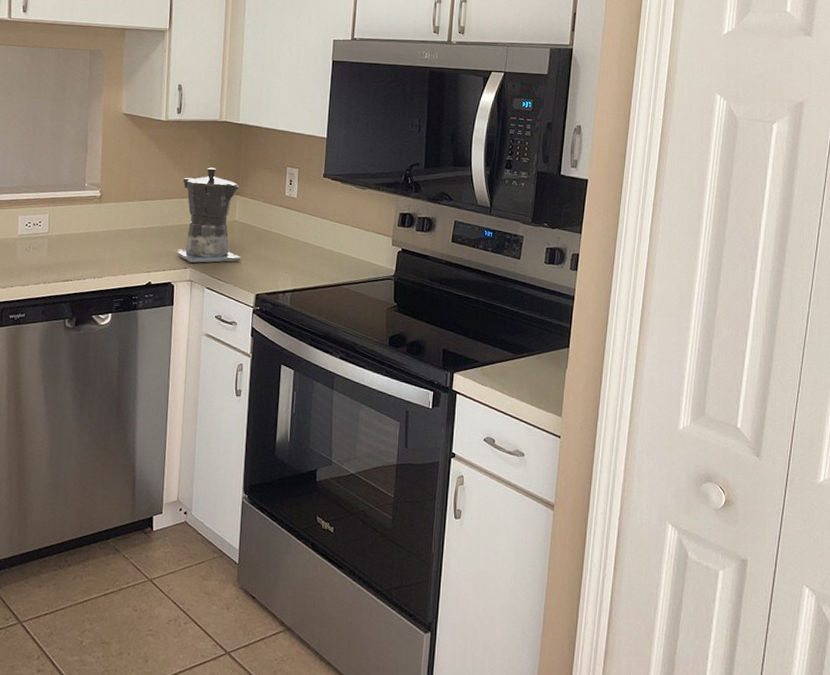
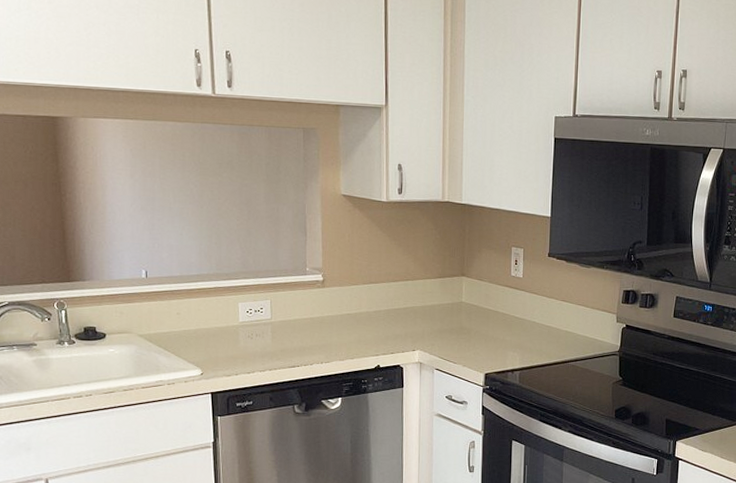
coffee maker: present [177,167,241,263] -> none [405,249,469,345]

